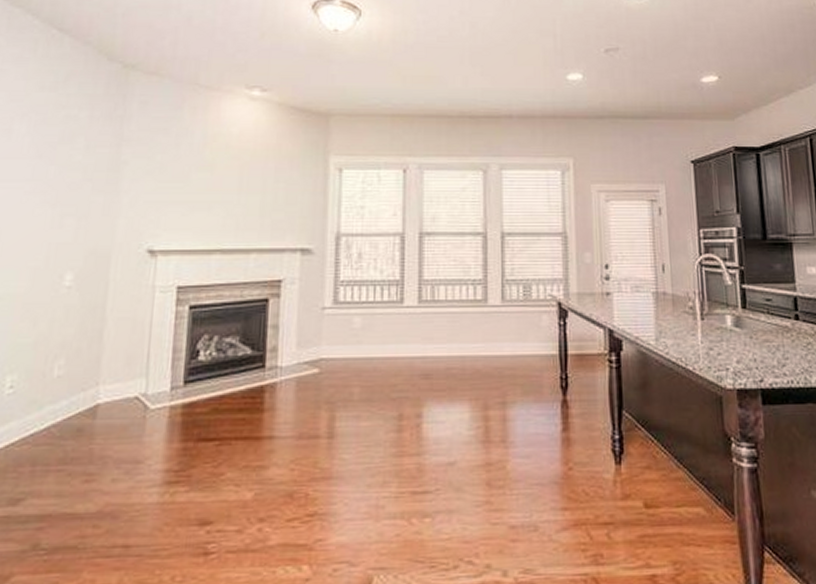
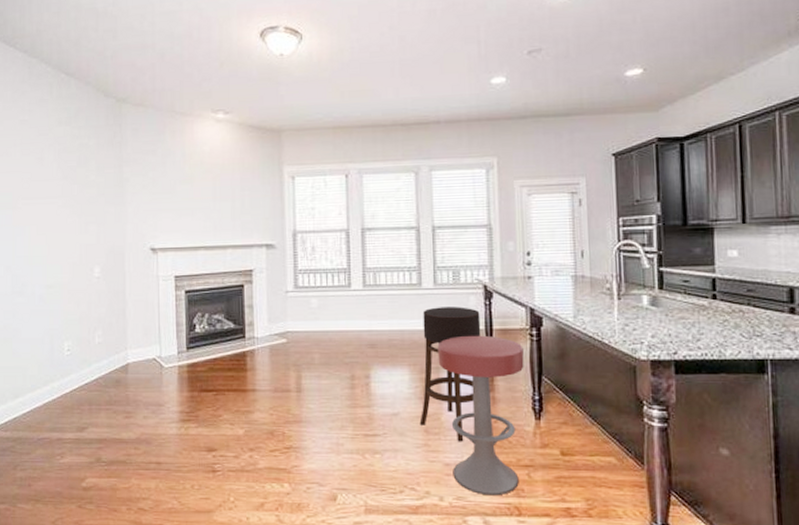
bar stool: none [481,327,554,495] -> present [419,307,481,441]
bar stool: none [504,361,603,566] -> present [437,335,524,496]

